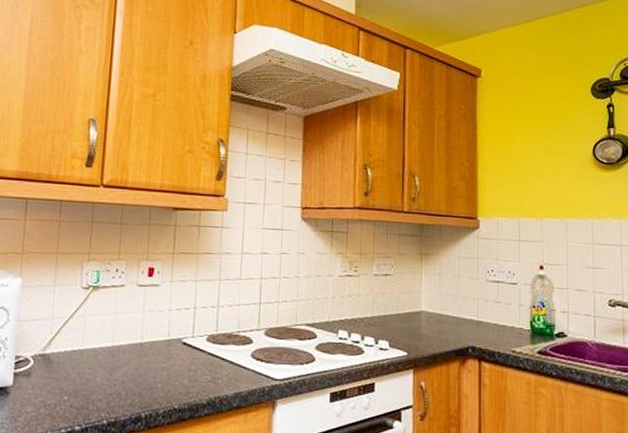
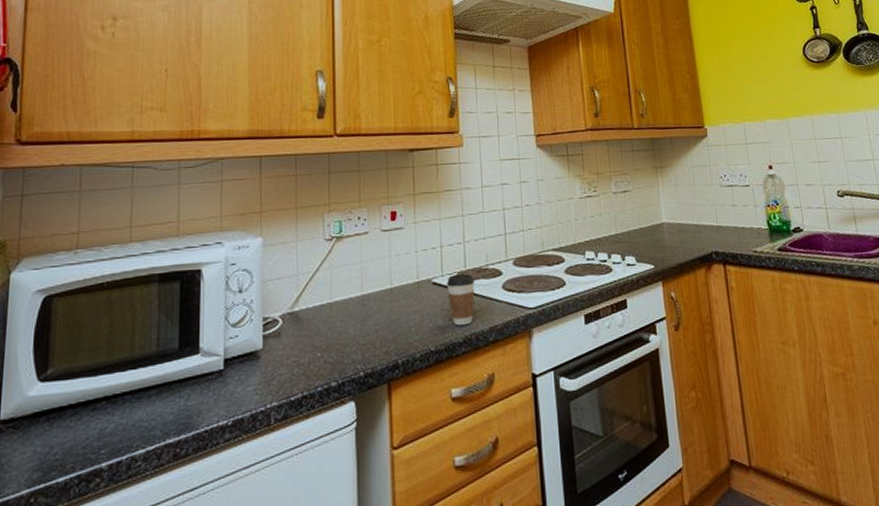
coffee cup: none [196,337,225,388] -> present [447,274,475,326]

